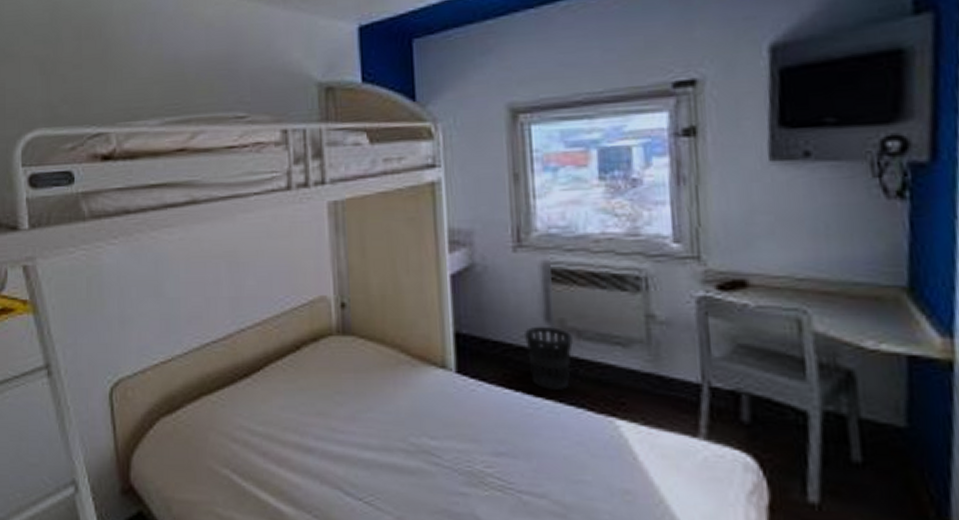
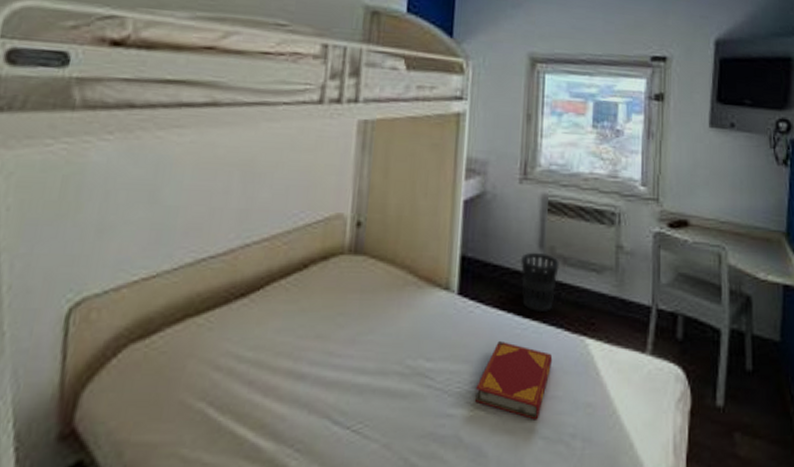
hardback book: none [488,420,576,505] -> present [475,340,553,420]

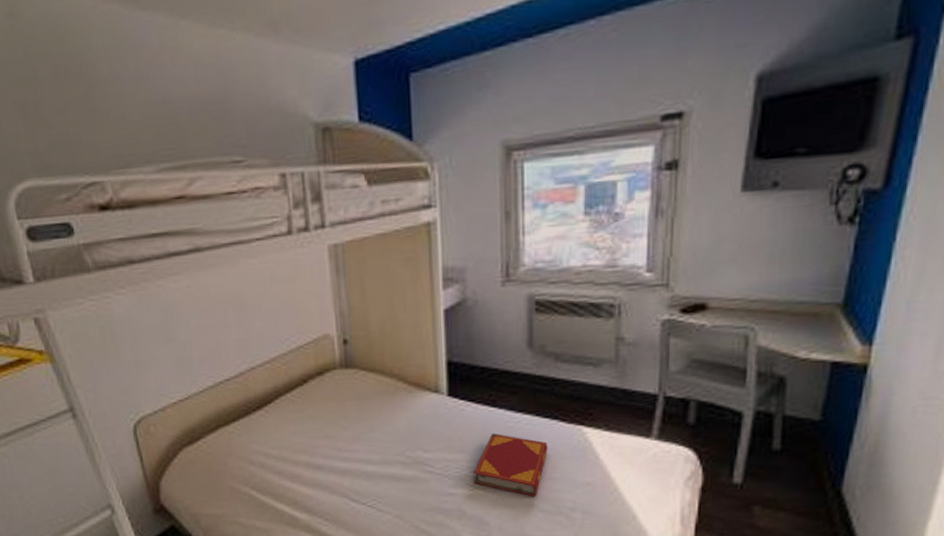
wastebasket: present [520,252,559,313] -> none [508,351,551,407]

